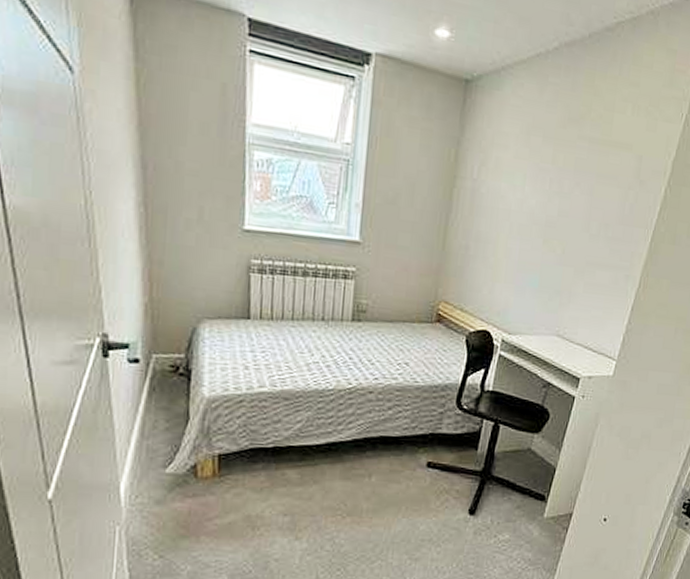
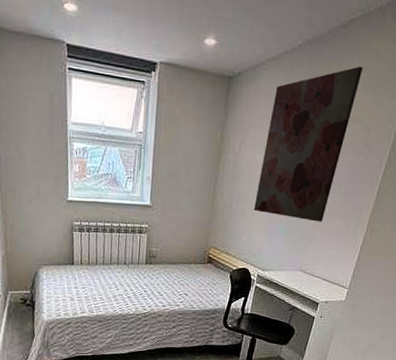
wall art: none [498,80,633,274] -> present [254,66,364,222]

